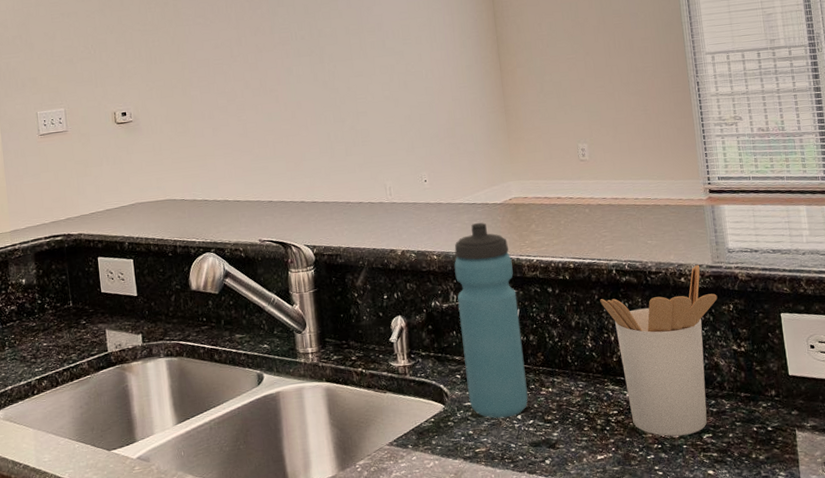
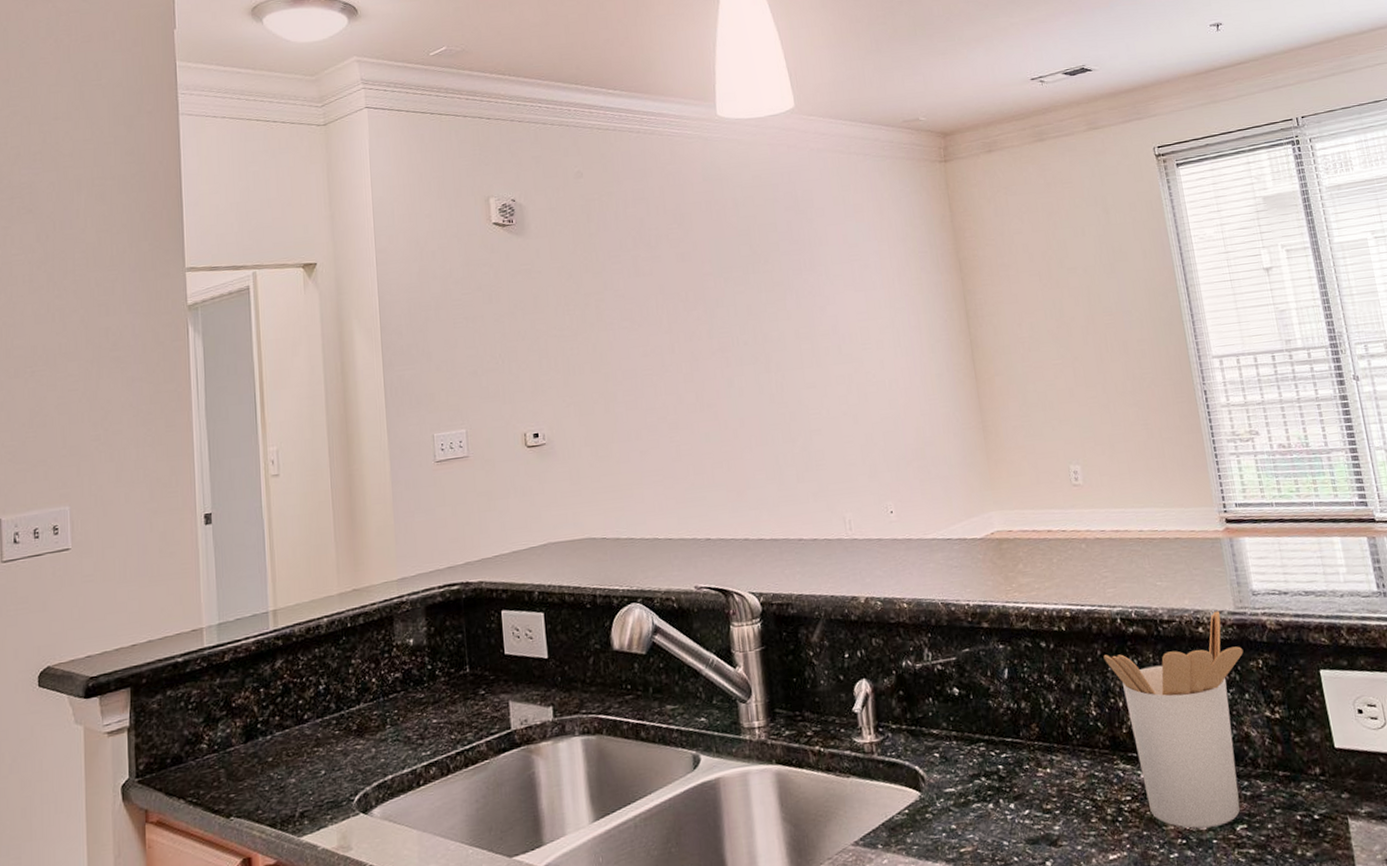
water bottle: present [454,222,528,419] -> none [927,562,1022,809]

